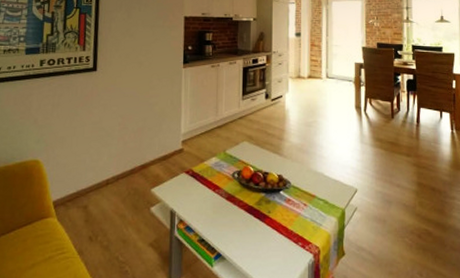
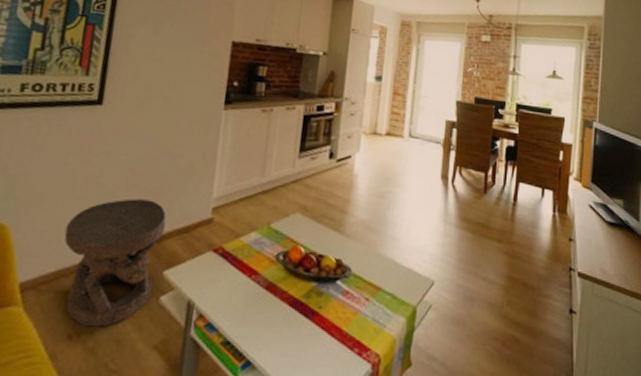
carved stool: none [80,137,150,231] -> present [64,198,166,328]

